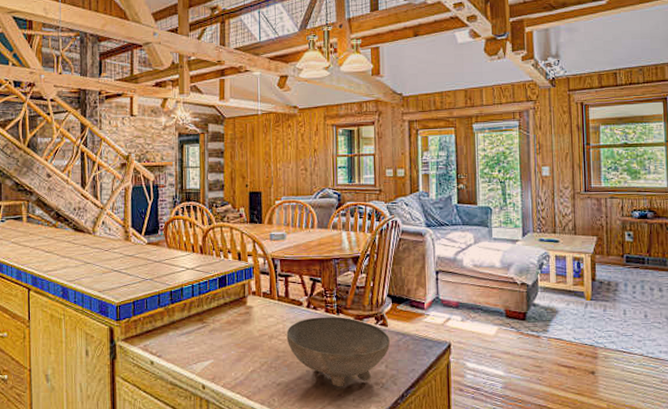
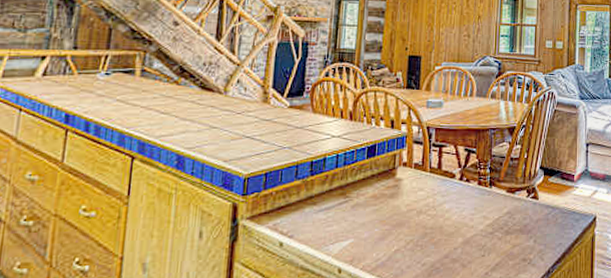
bowl: present [286,317,391,387] -> none [436,190,540,265]

